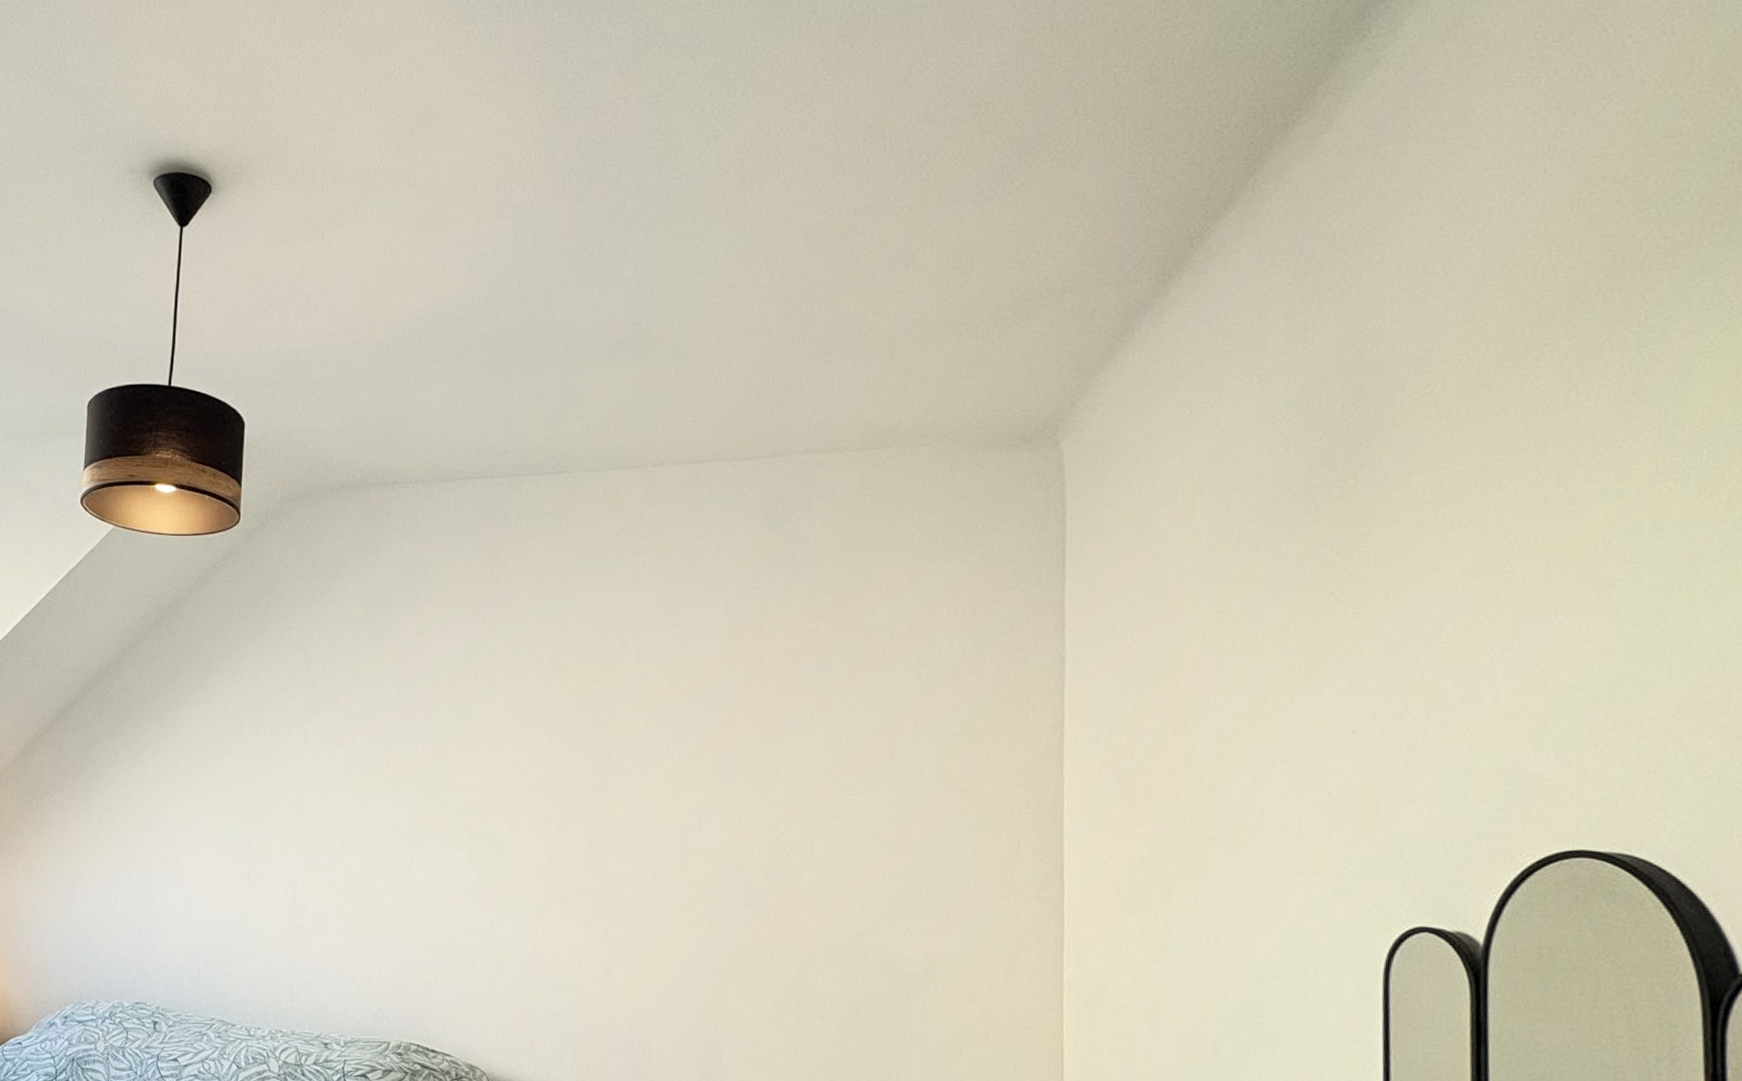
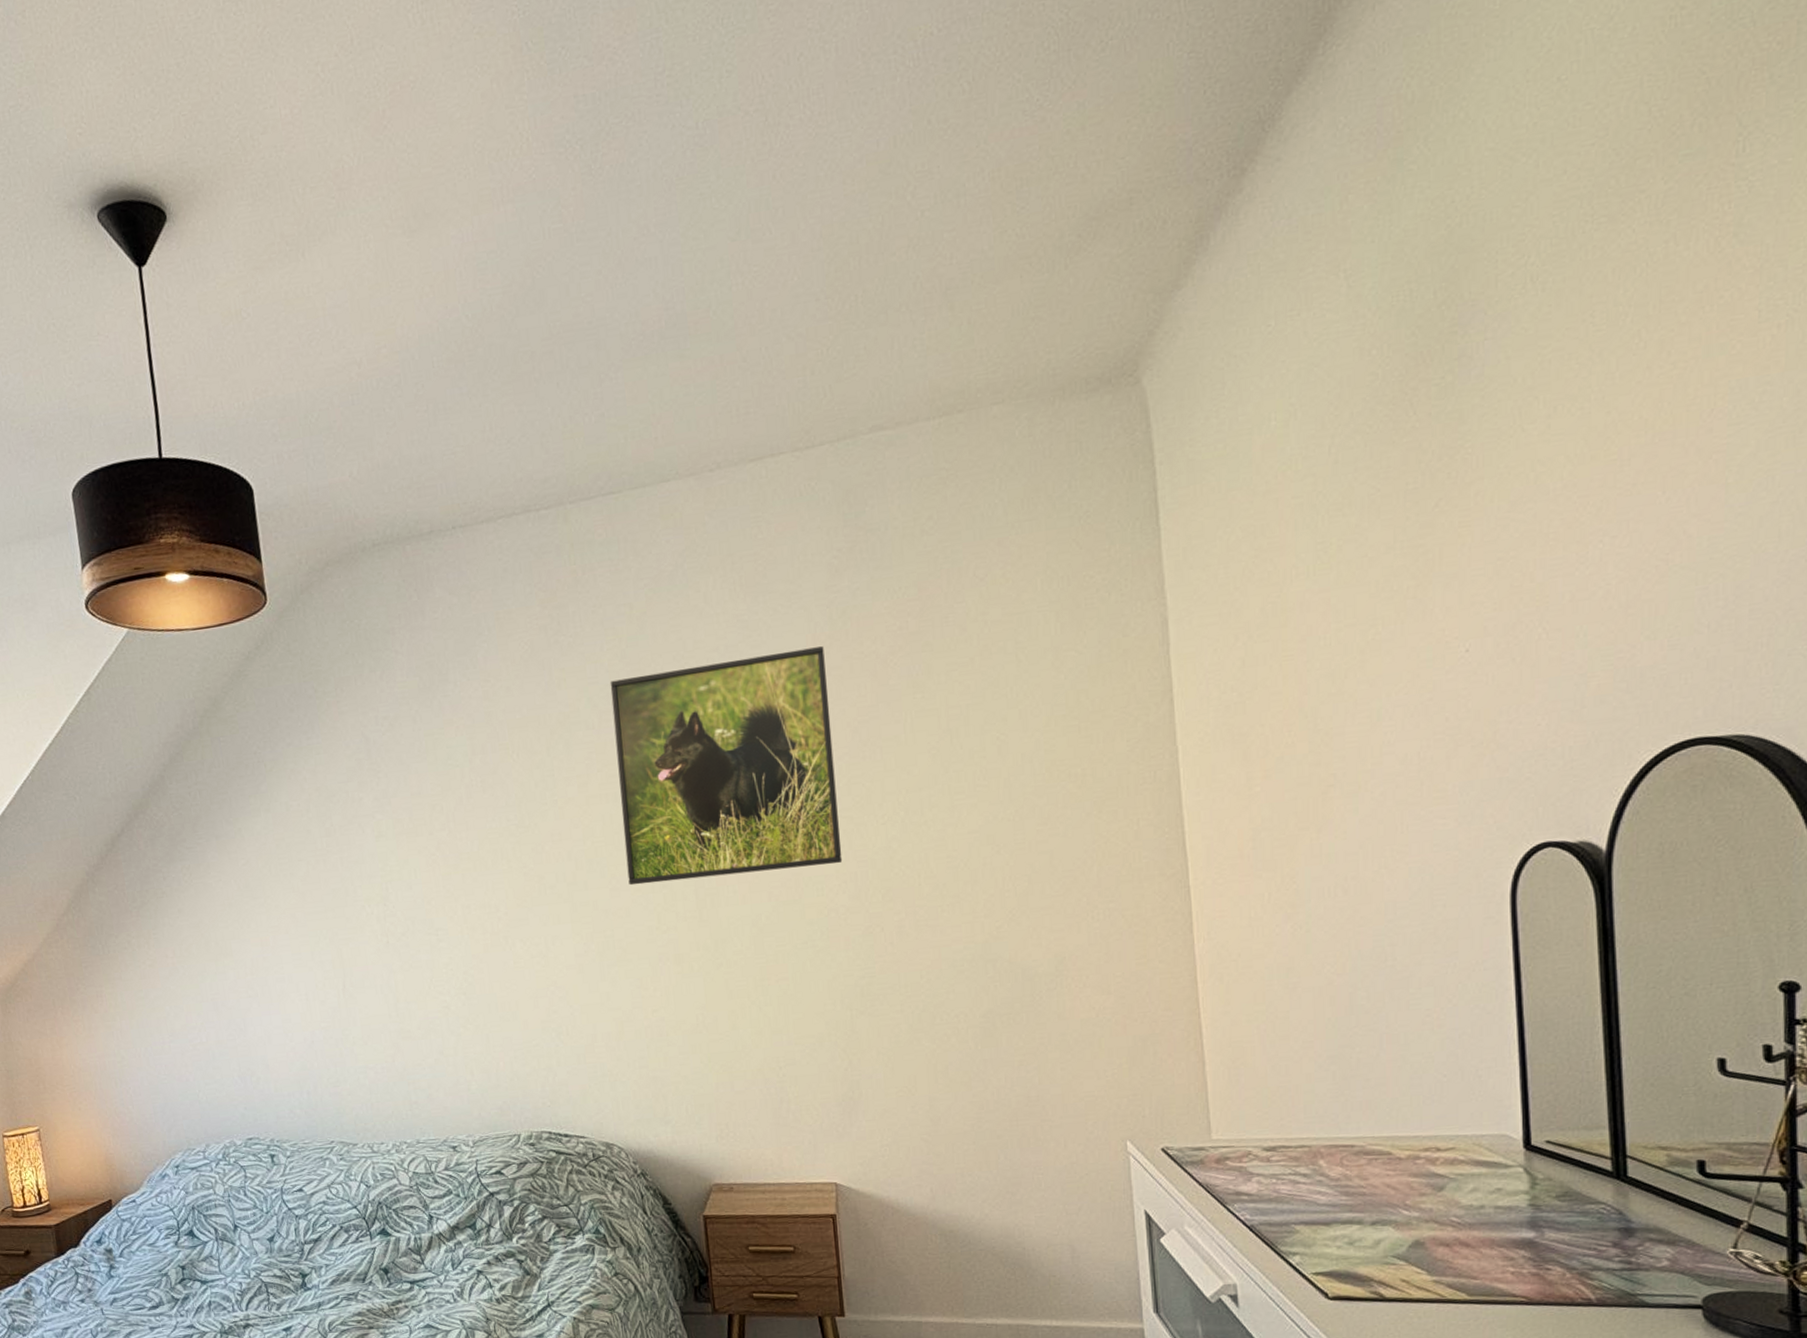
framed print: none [527,634,738,836] -> present [610,646,843,886]

